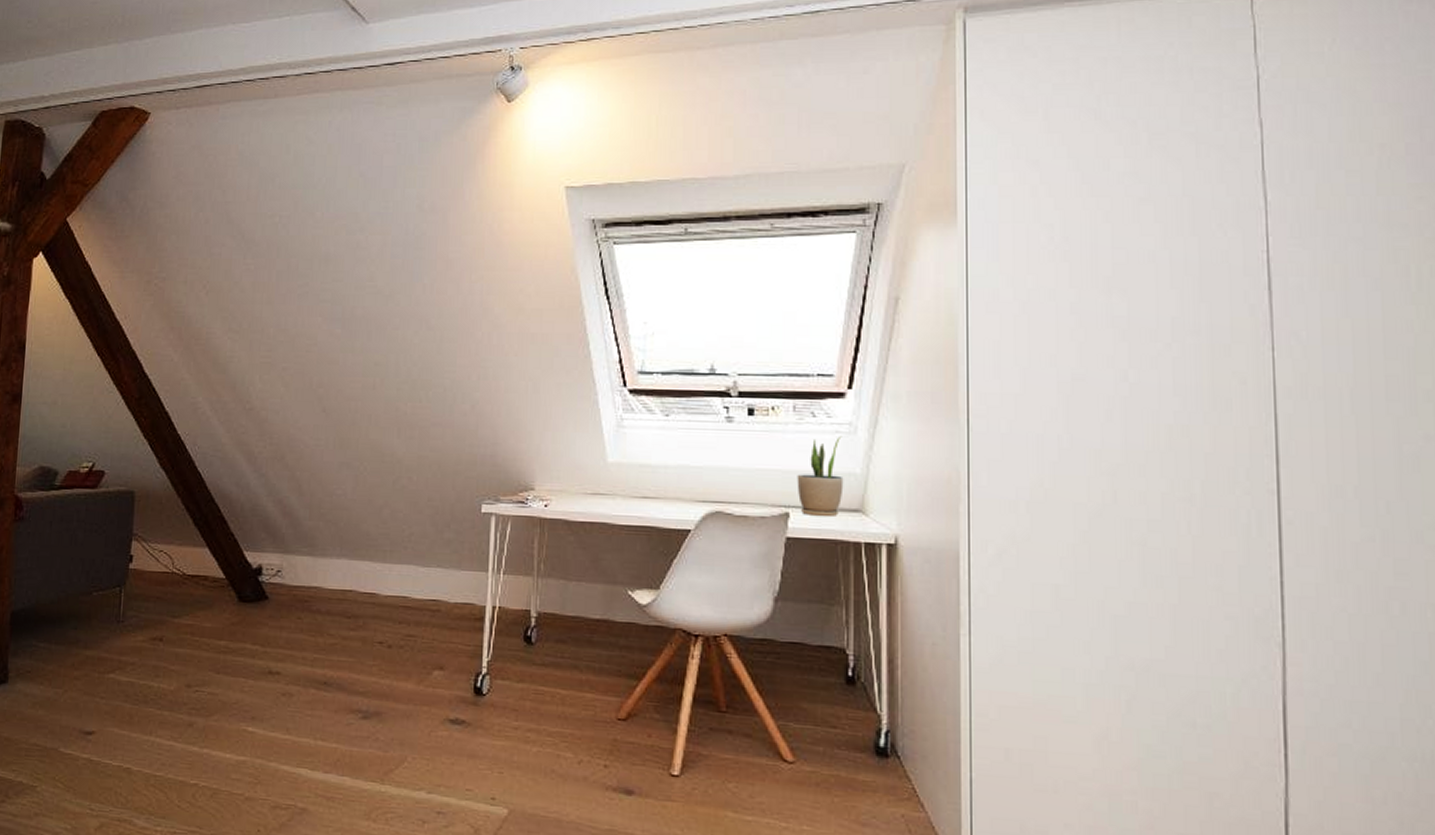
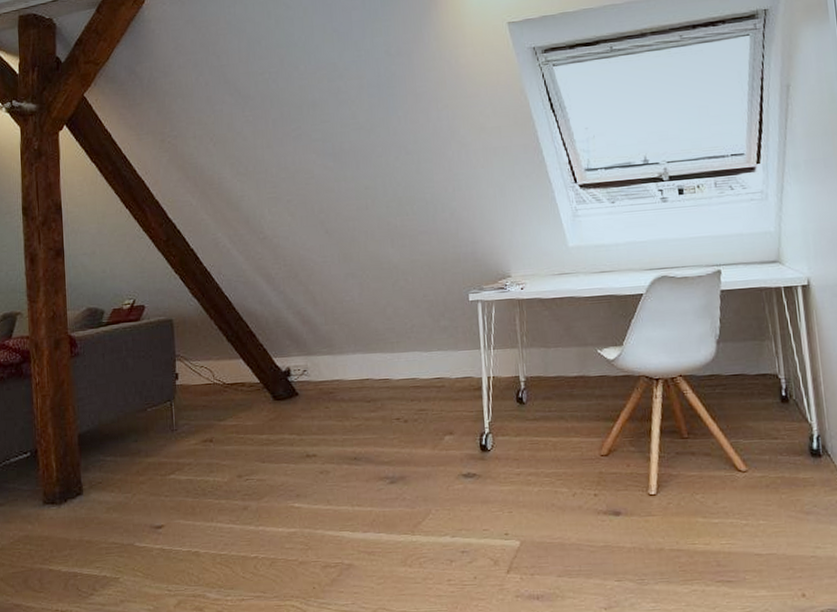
potted plant: present [797,436,844,518] -> none [723,203,763,271]

